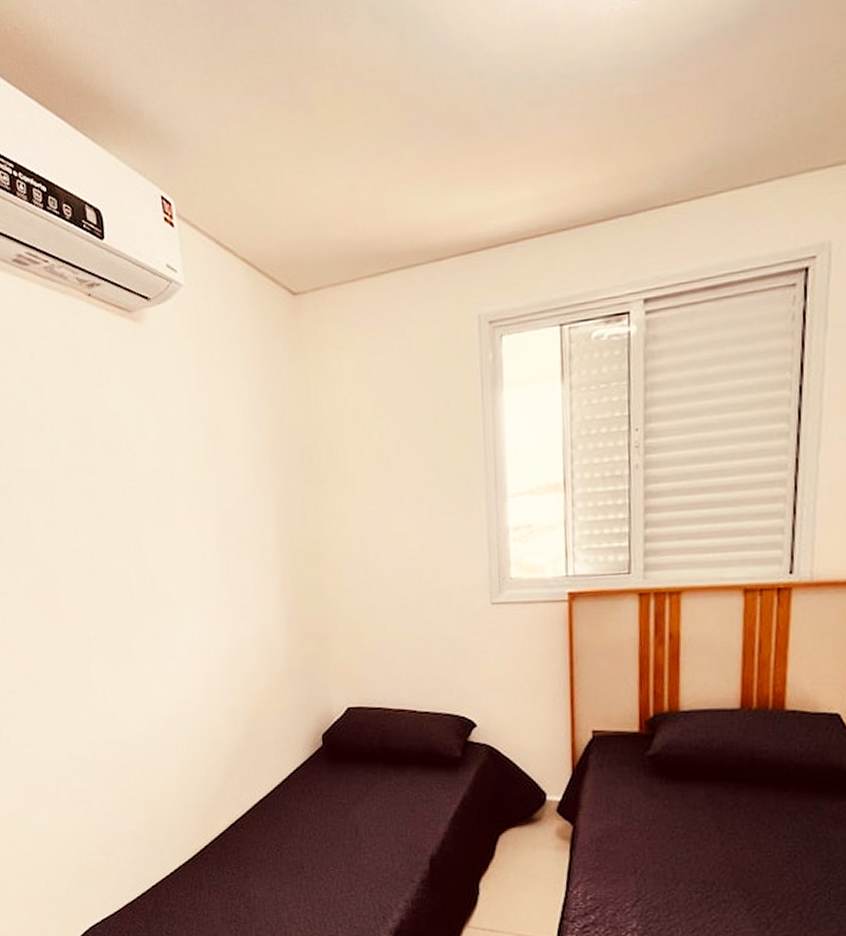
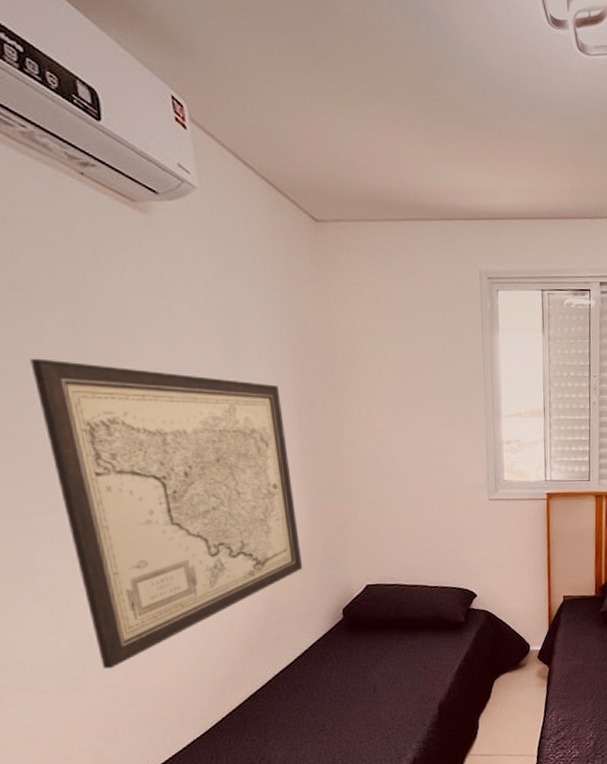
wall art: none [50,479,282,784] -> present [30,358,303,669]

